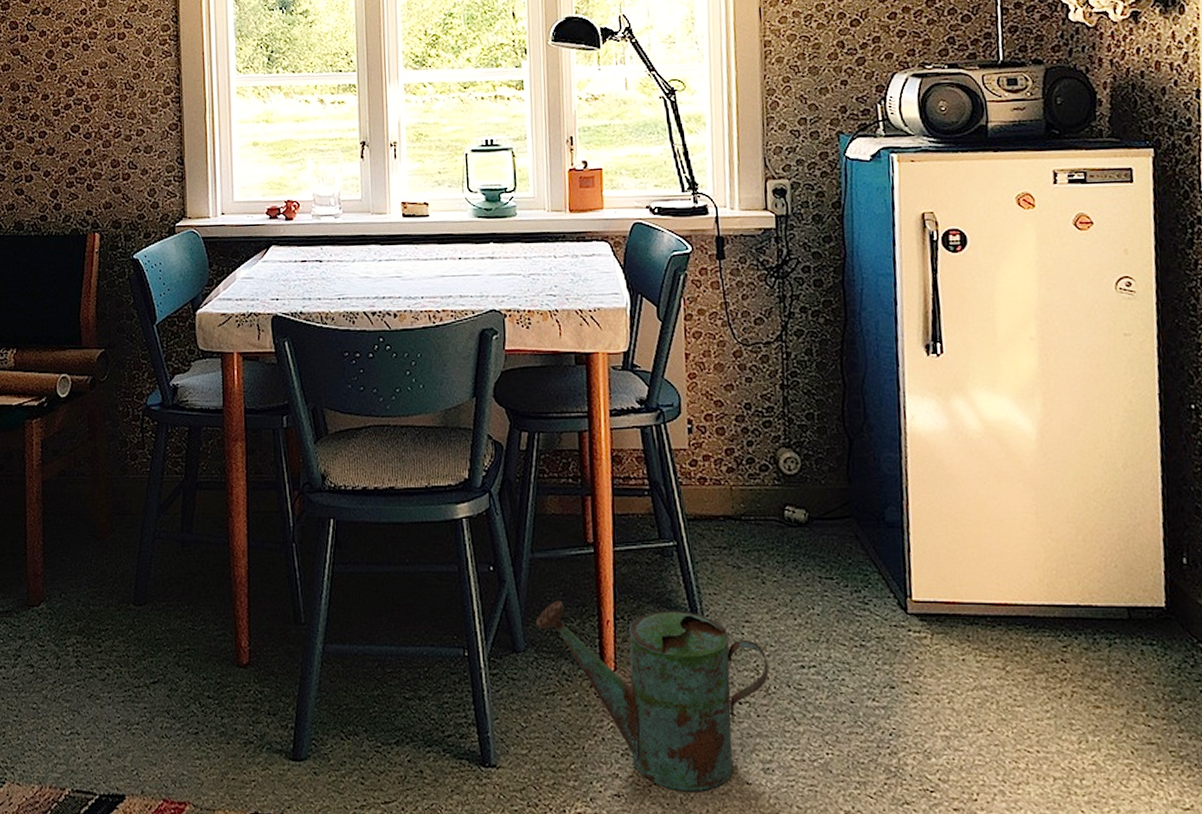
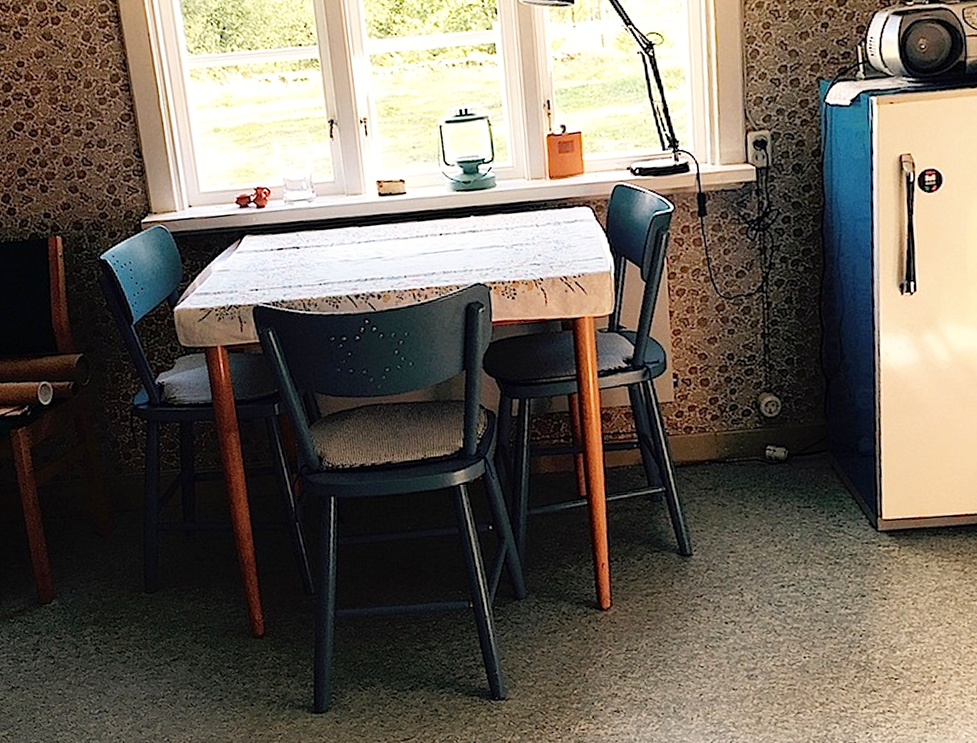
watering can: present [536,600,769,792] -> none [536,548,752,702]

